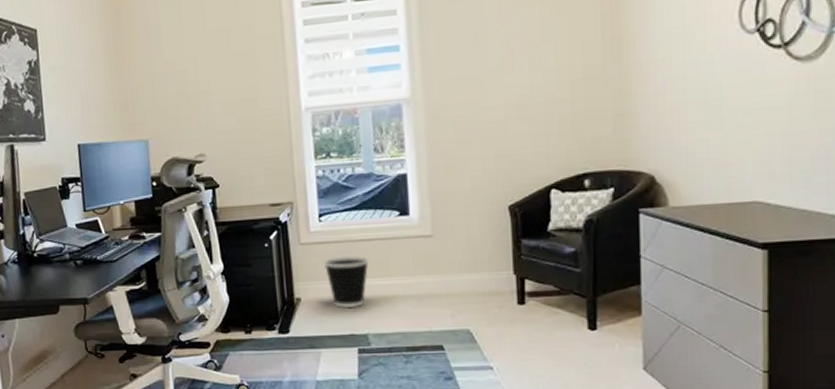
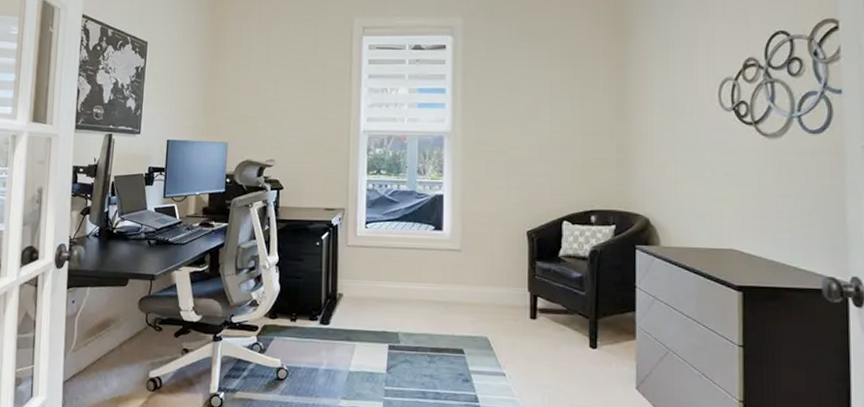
wastebasket: present [323,255,369,309] -> none [365,260,405,308]

